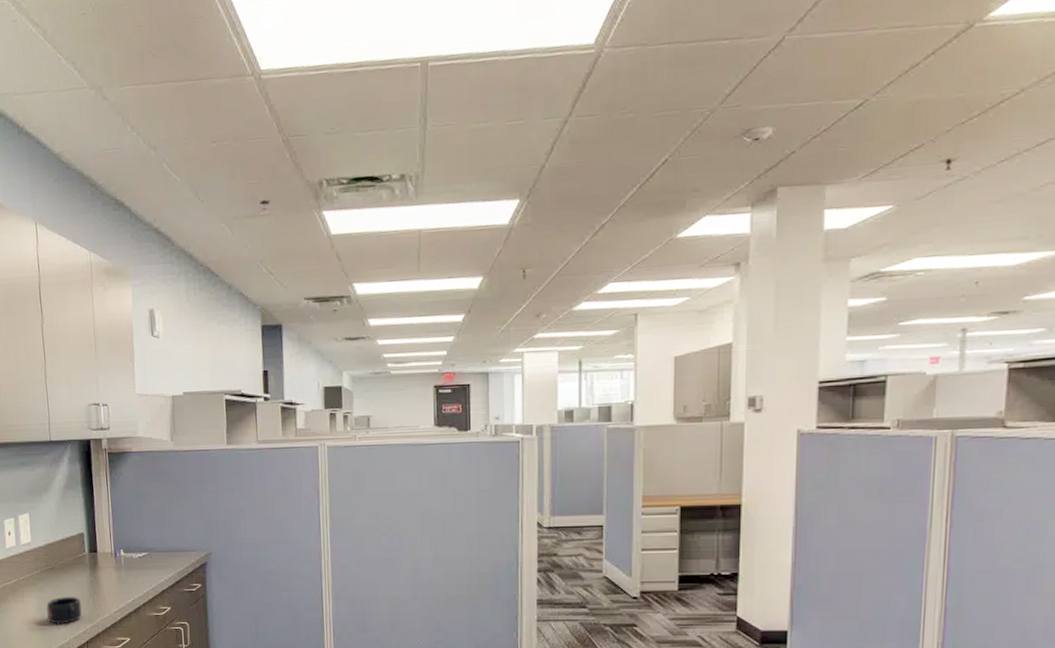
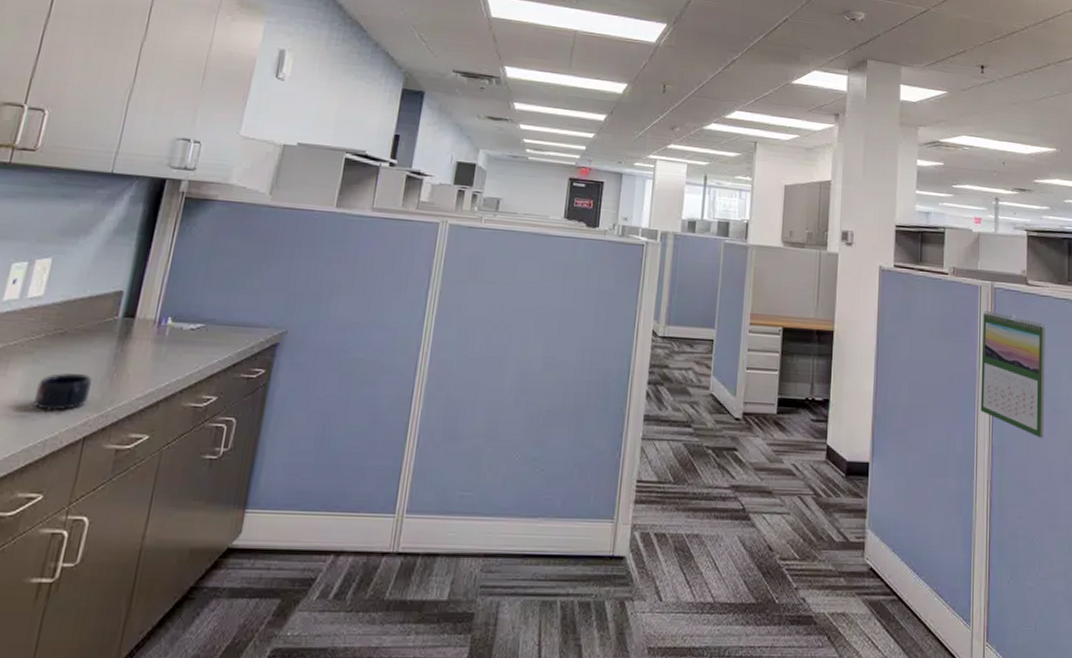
calendar: none [931,464,1029,597] -> present [981,311,1045,439]

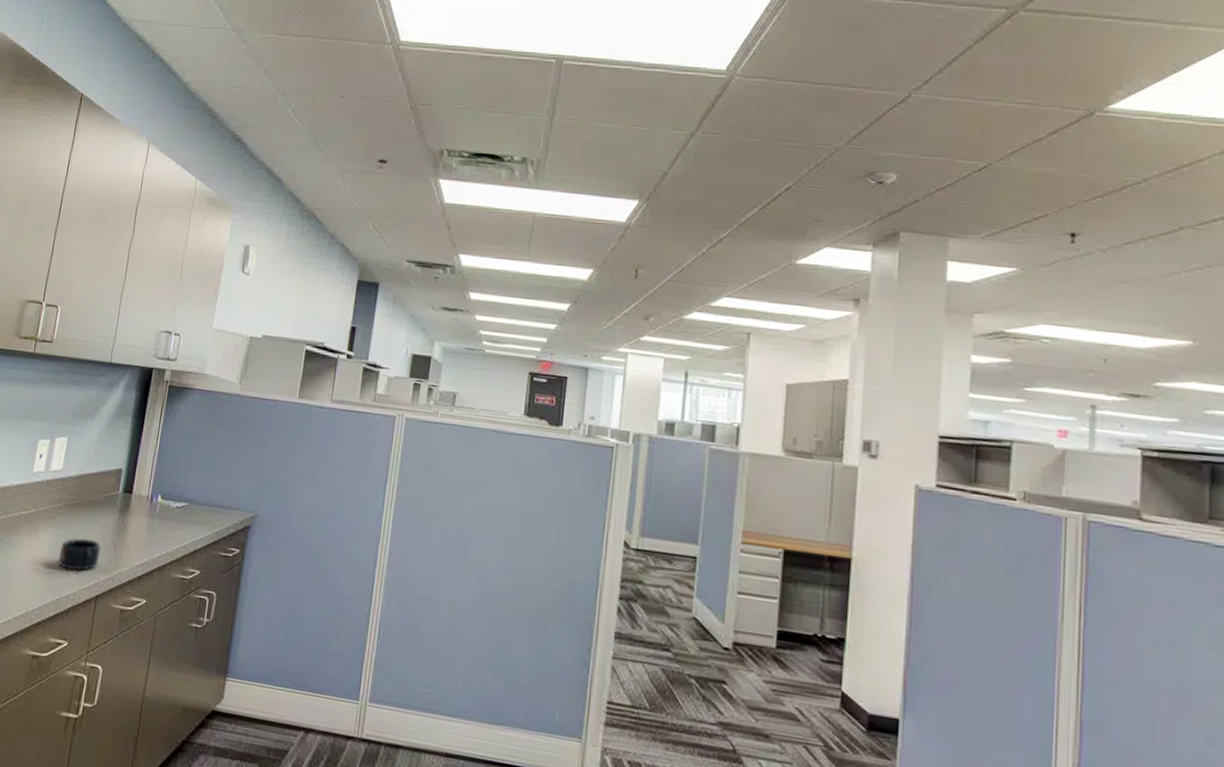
calendar: present [981,311,1045,439] -> none [1064,549,1169,722]

